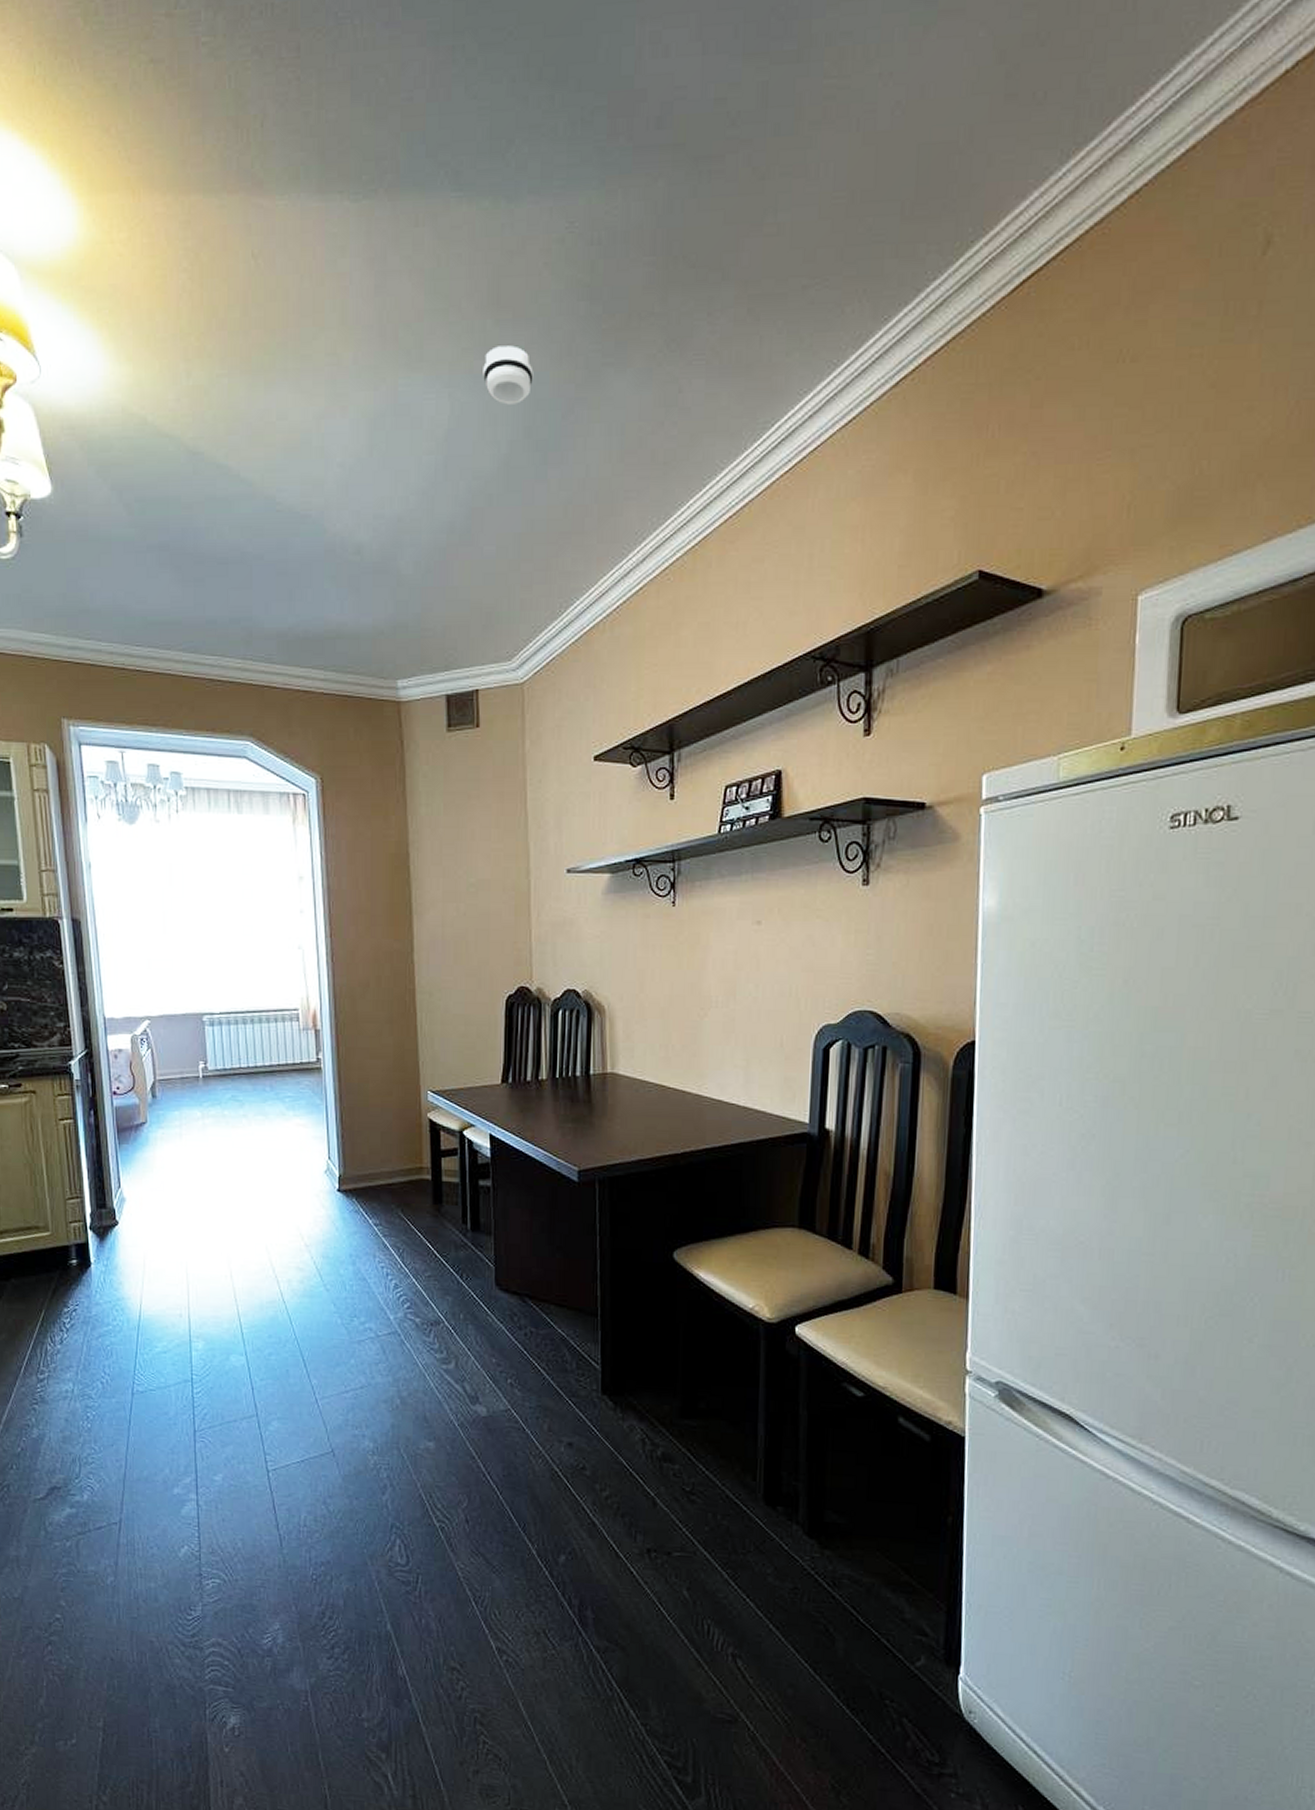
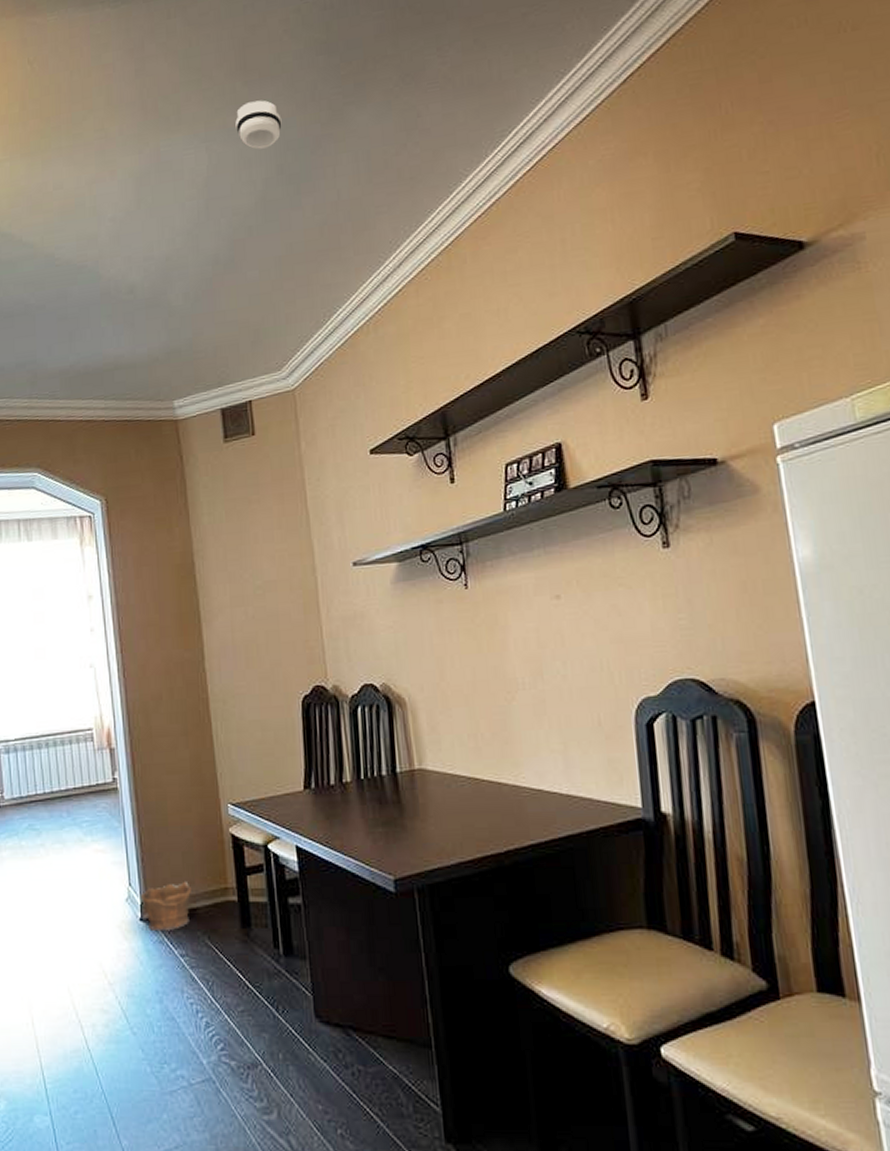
clay pot: none [340,1159,389,1202] -> present [141,882,192,932]

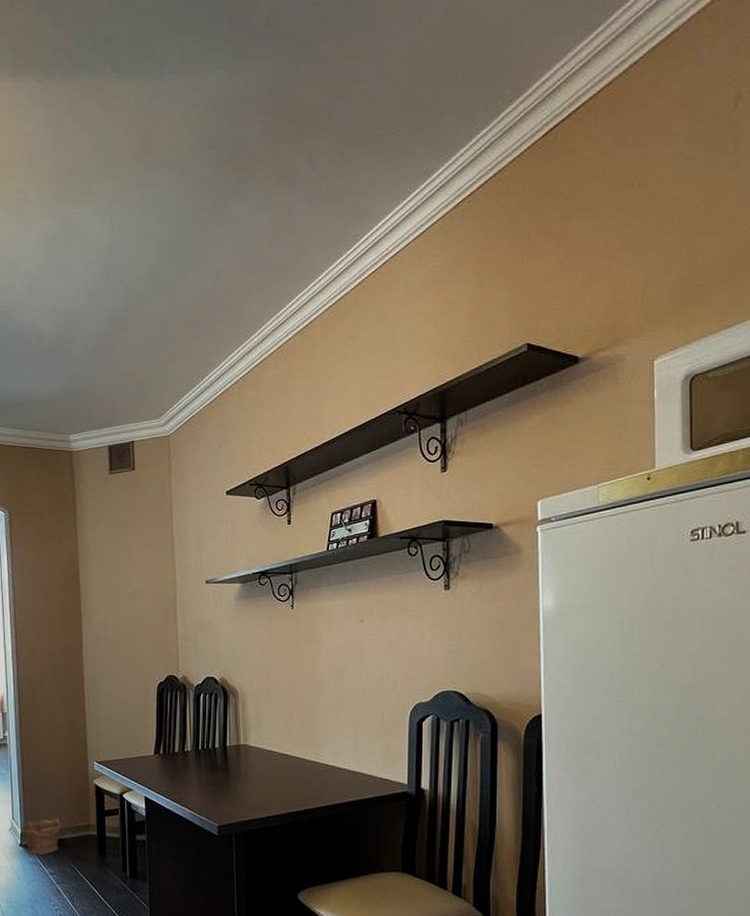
smoke detector: present [235,100,282,150] -> none [136,183,175,226]

